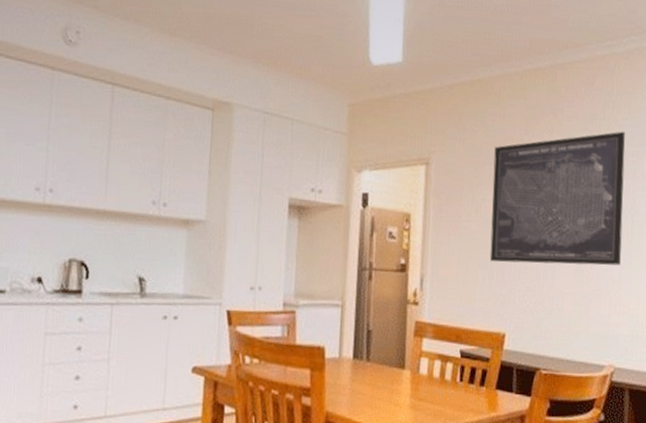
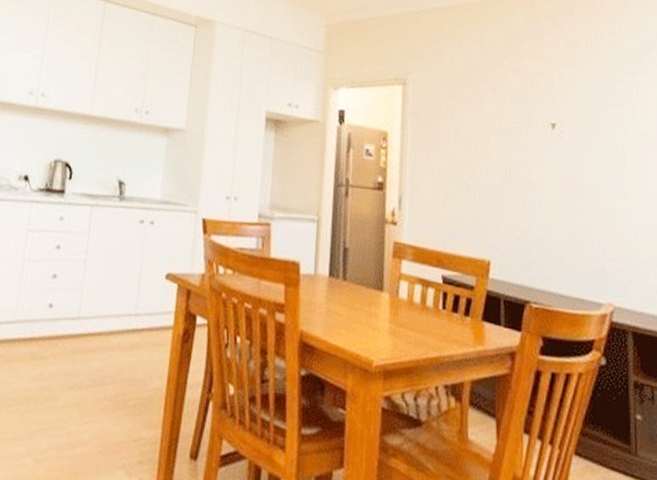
wall art: present [489,131,625,266] -> none [471,59,614,197]

